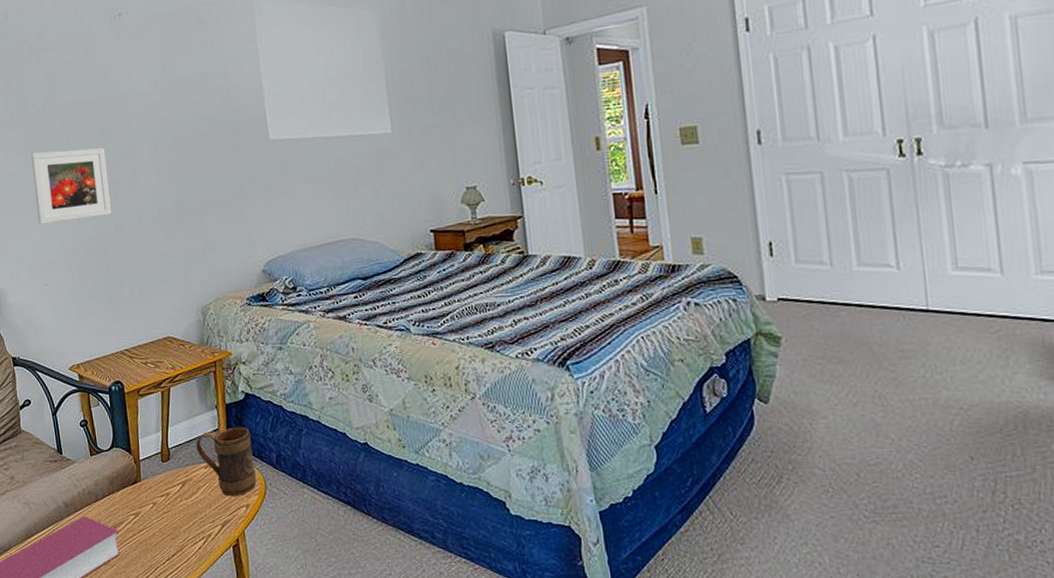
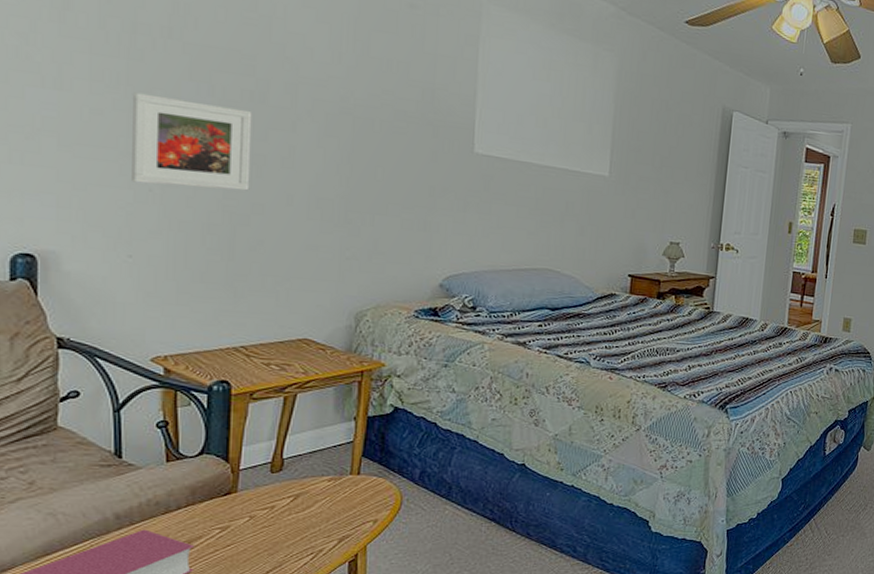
mug: present [196,427,257,497] -> none [321,440,393,512]

